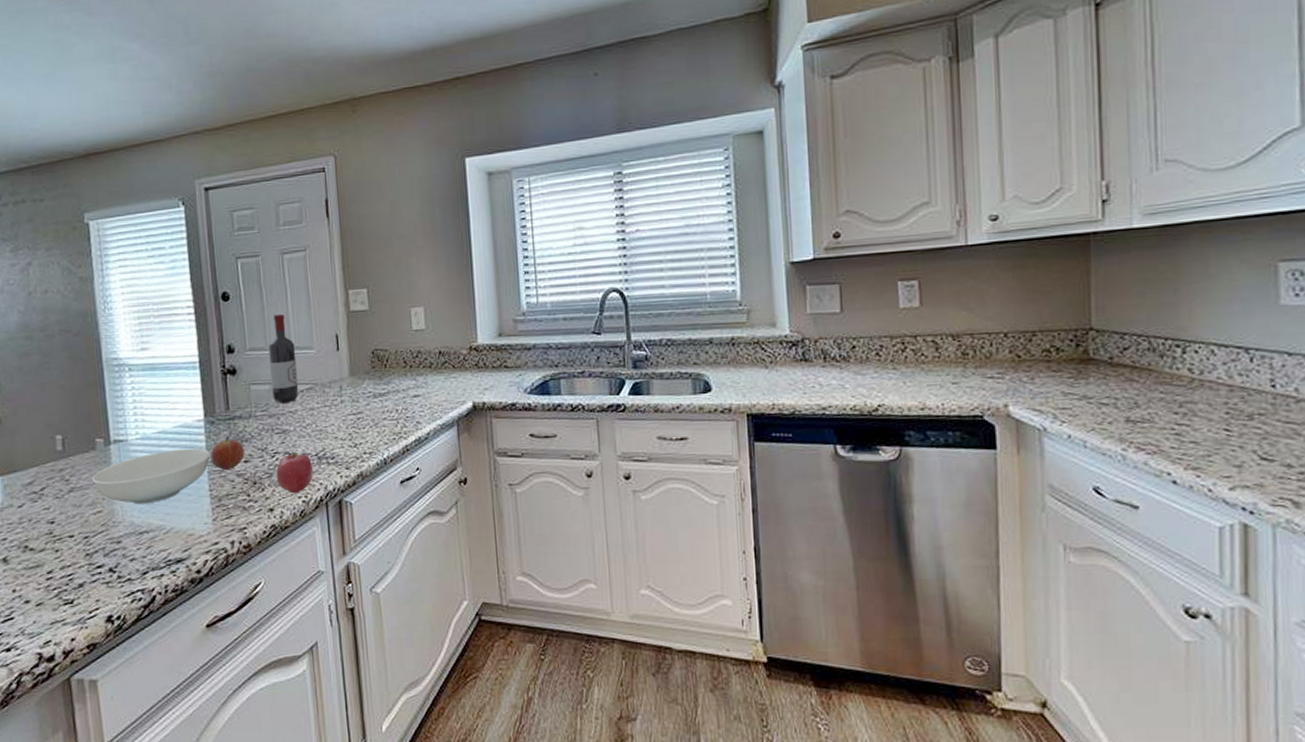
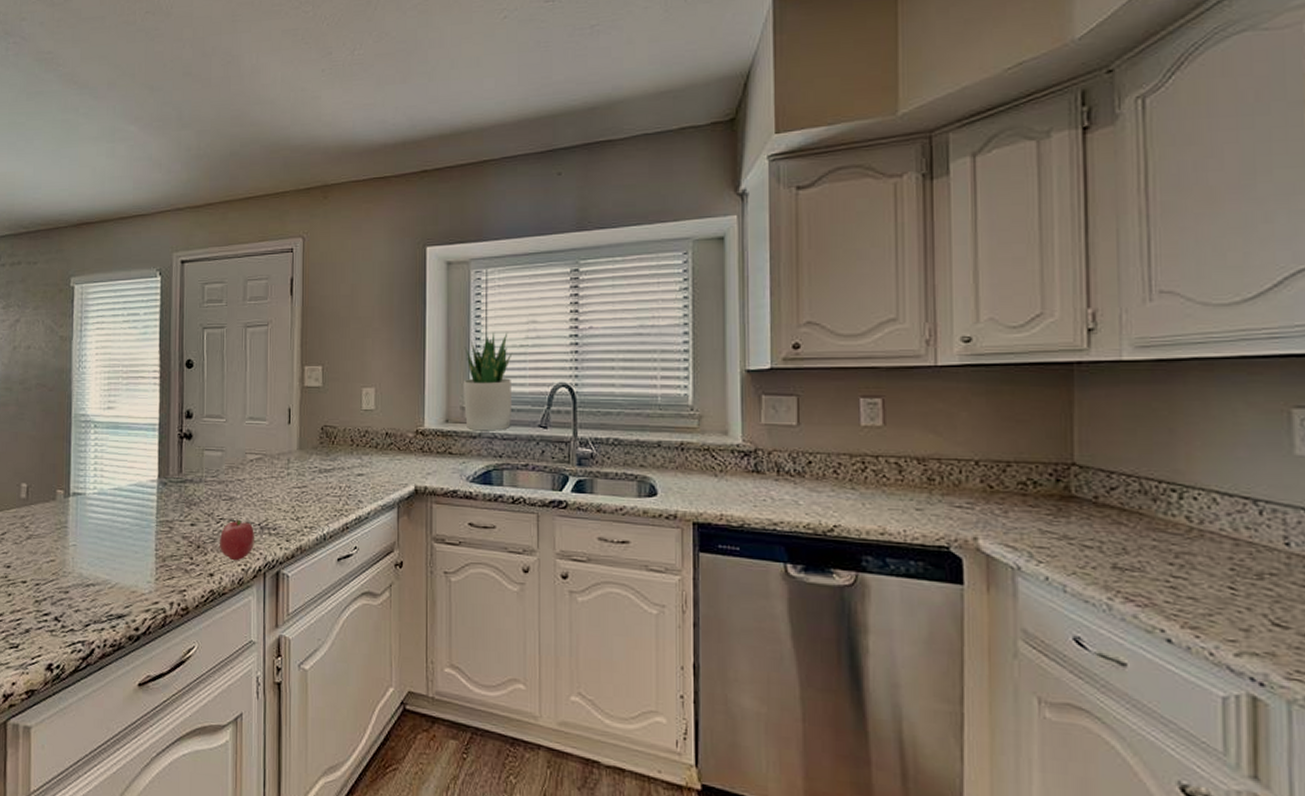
bowl: present [92,448,211,505] -> none [49,506,160,558]
fruit: present [210,435,245,471] -> none [160,498,192,532]
wine bottle: present [268,314,299,404] -> none [224,385,250,471]
planter: none [512,240,565,343] -> present [463,332,513,431]

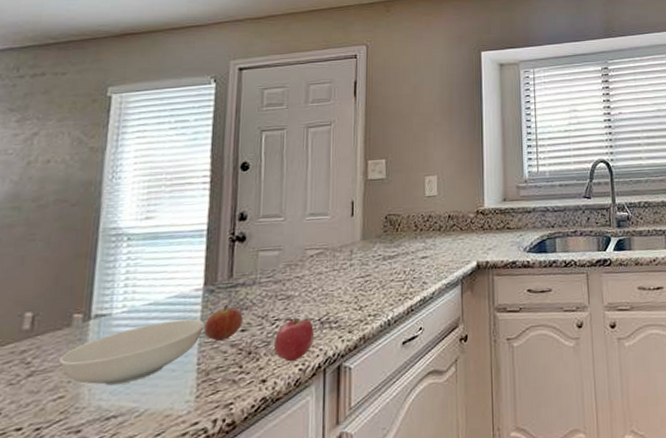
bowl: none [49,506,160,558] -> present [59,319,205,386]
fruit: none [160,498,192,532] -> present [204,304,243,342]
planter: present [463,332,513,431] -> none [517,120,561,206]

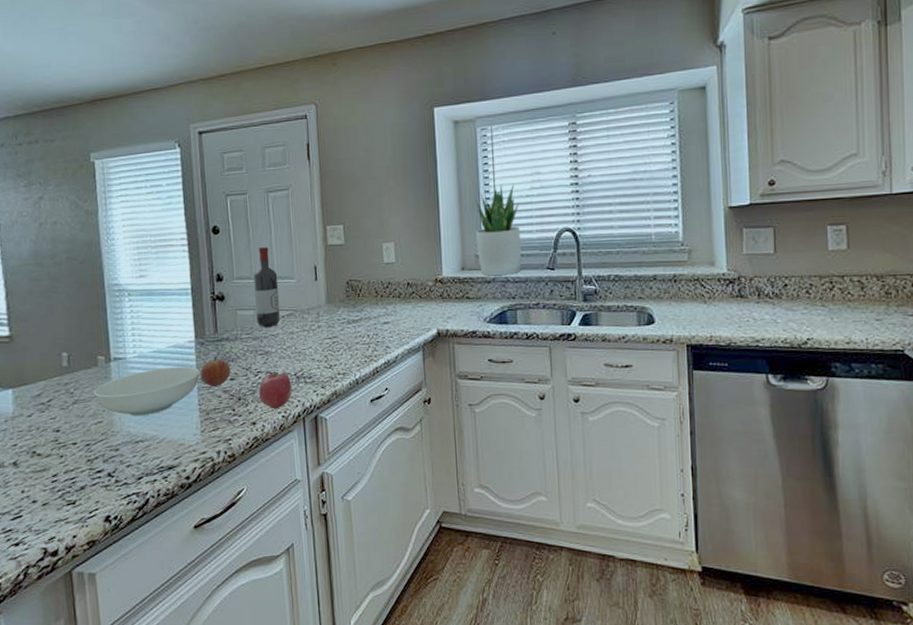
wine bottle: none [281,183,310,269] -> present [253,247,281,328]
planter: none [517,120,561,206] -> present [475,184,522,276]

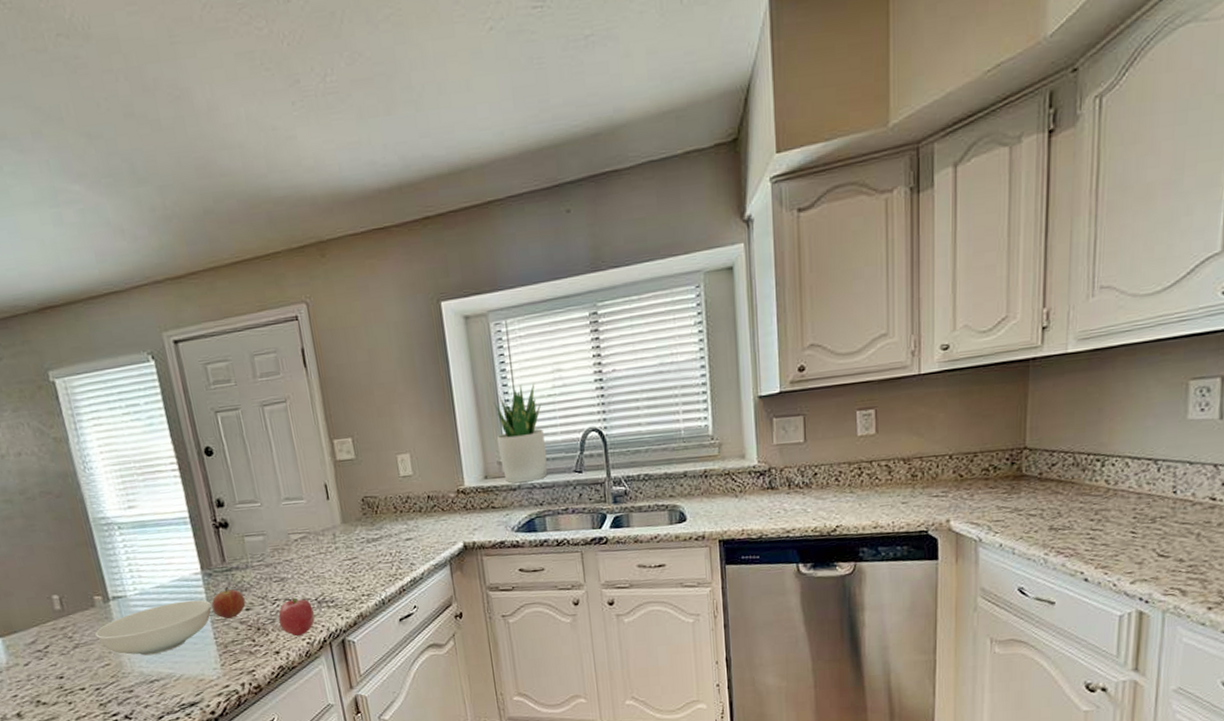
wine bottle: present [253,247,281,328] -> none [258,467,294,553]

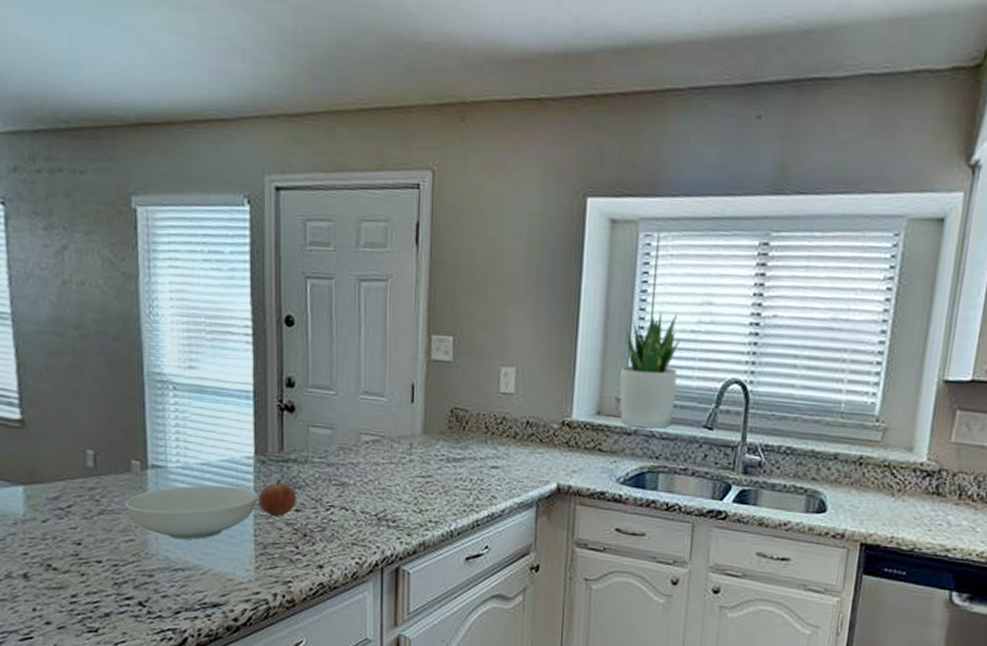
fruit: present [278,597,316,637] -> none [330,507,372,554]

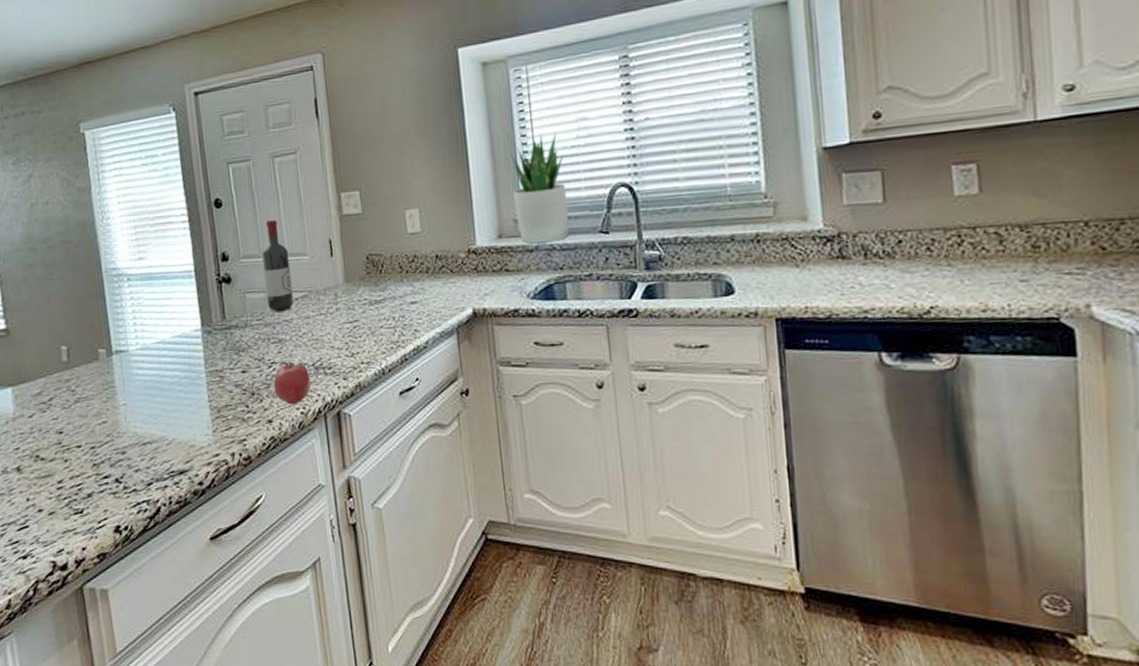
bowl: present [125,485,258,540] -> none [96,358,209,415]
fruit: present [258,479,296,518] -> none [208,345,242,381]
fruit: none [330,507,372,554] -> present [274,361,312,405]
wine bottle: none [333,351,364,453] -> present [262,220,294,312]

